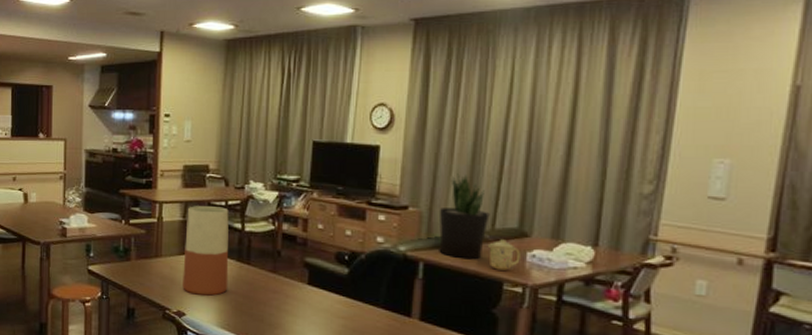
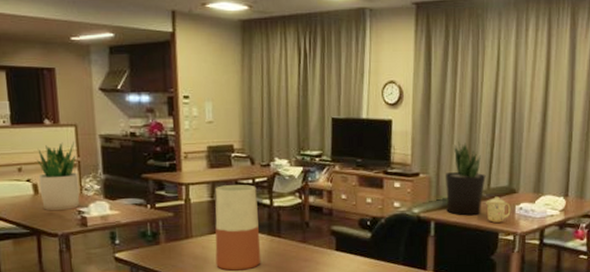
planter: none [29,155,63,221] -> present [37,142,80,211]

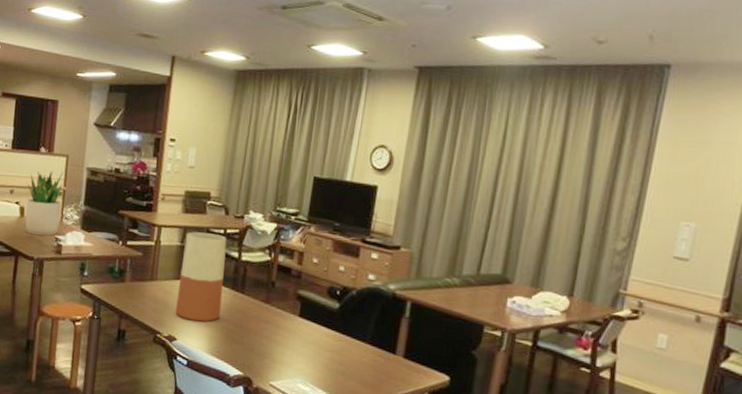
planter: present [446,140,486,216] -> none [426,217,476,303]
mug: present [485,196,511,223] -> none [472,284,502,314]

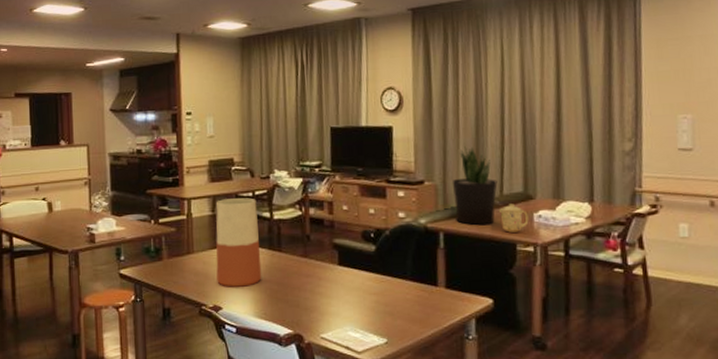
planter: present [25,170,63,236] -> none [52,161,89,229]
planter: none [426,217,476,303] -> present [453,145,498,226]
mug: none [472,284,502,314] -> present [498,203,529,233]

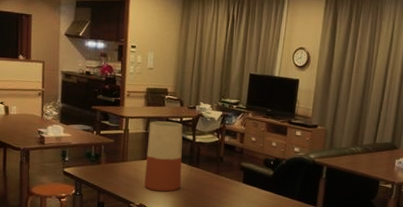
planter: present [453,145,498,226] -> none [337,101,373,165]
mug: present [498,203,529,233] -> none [370,150,392,173]

